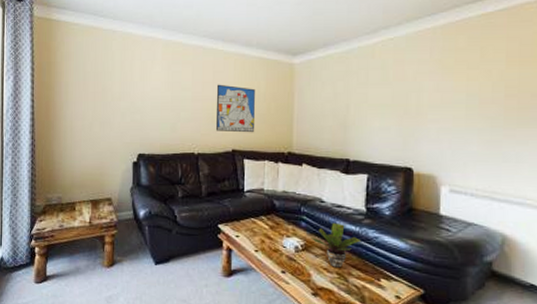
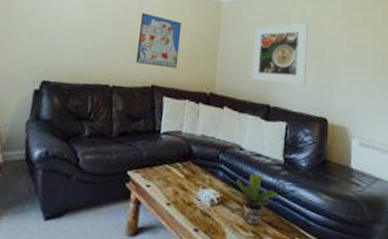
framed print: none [329,73,389,138] -> present [251,22,308,86]

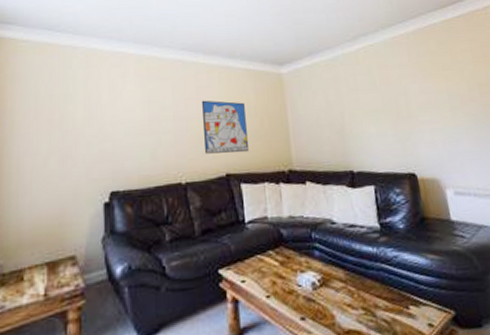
potted plant: present [227,173,278,225] -> none [327,246,381,302]
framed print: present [251,22,308,86] -> none [322,78,386,149]

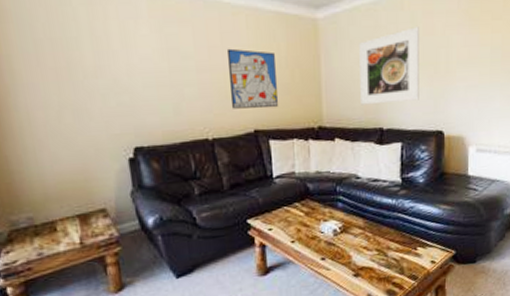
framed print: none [322,78,386,149] -> present [359,27,419,106]

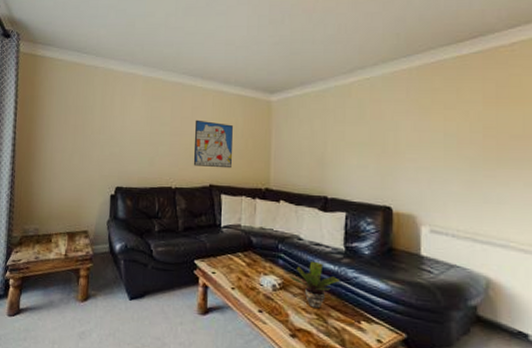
potted plant: none [348,198,397,245] -> present [288,261,340,308]
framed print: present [359,27,419,106] -> none [306,112,366,175]

